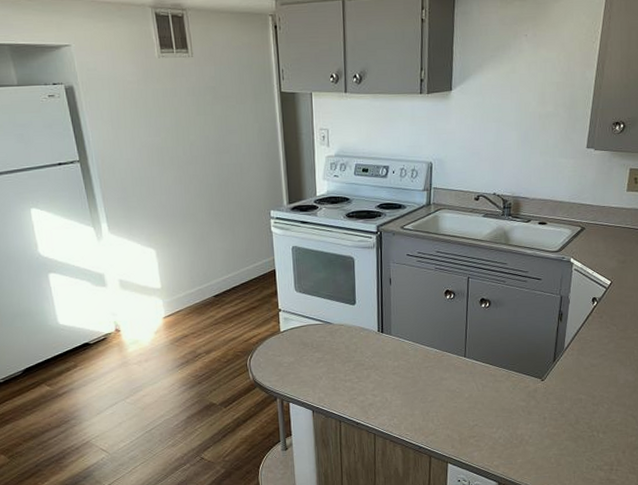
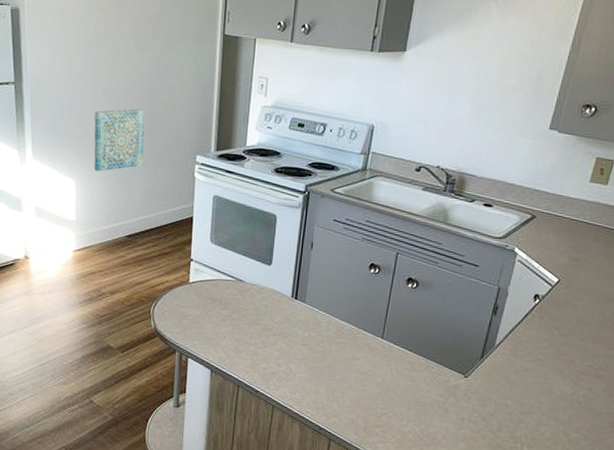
wall art: none [165,172,220,238] -> present [94,109,145,172]

